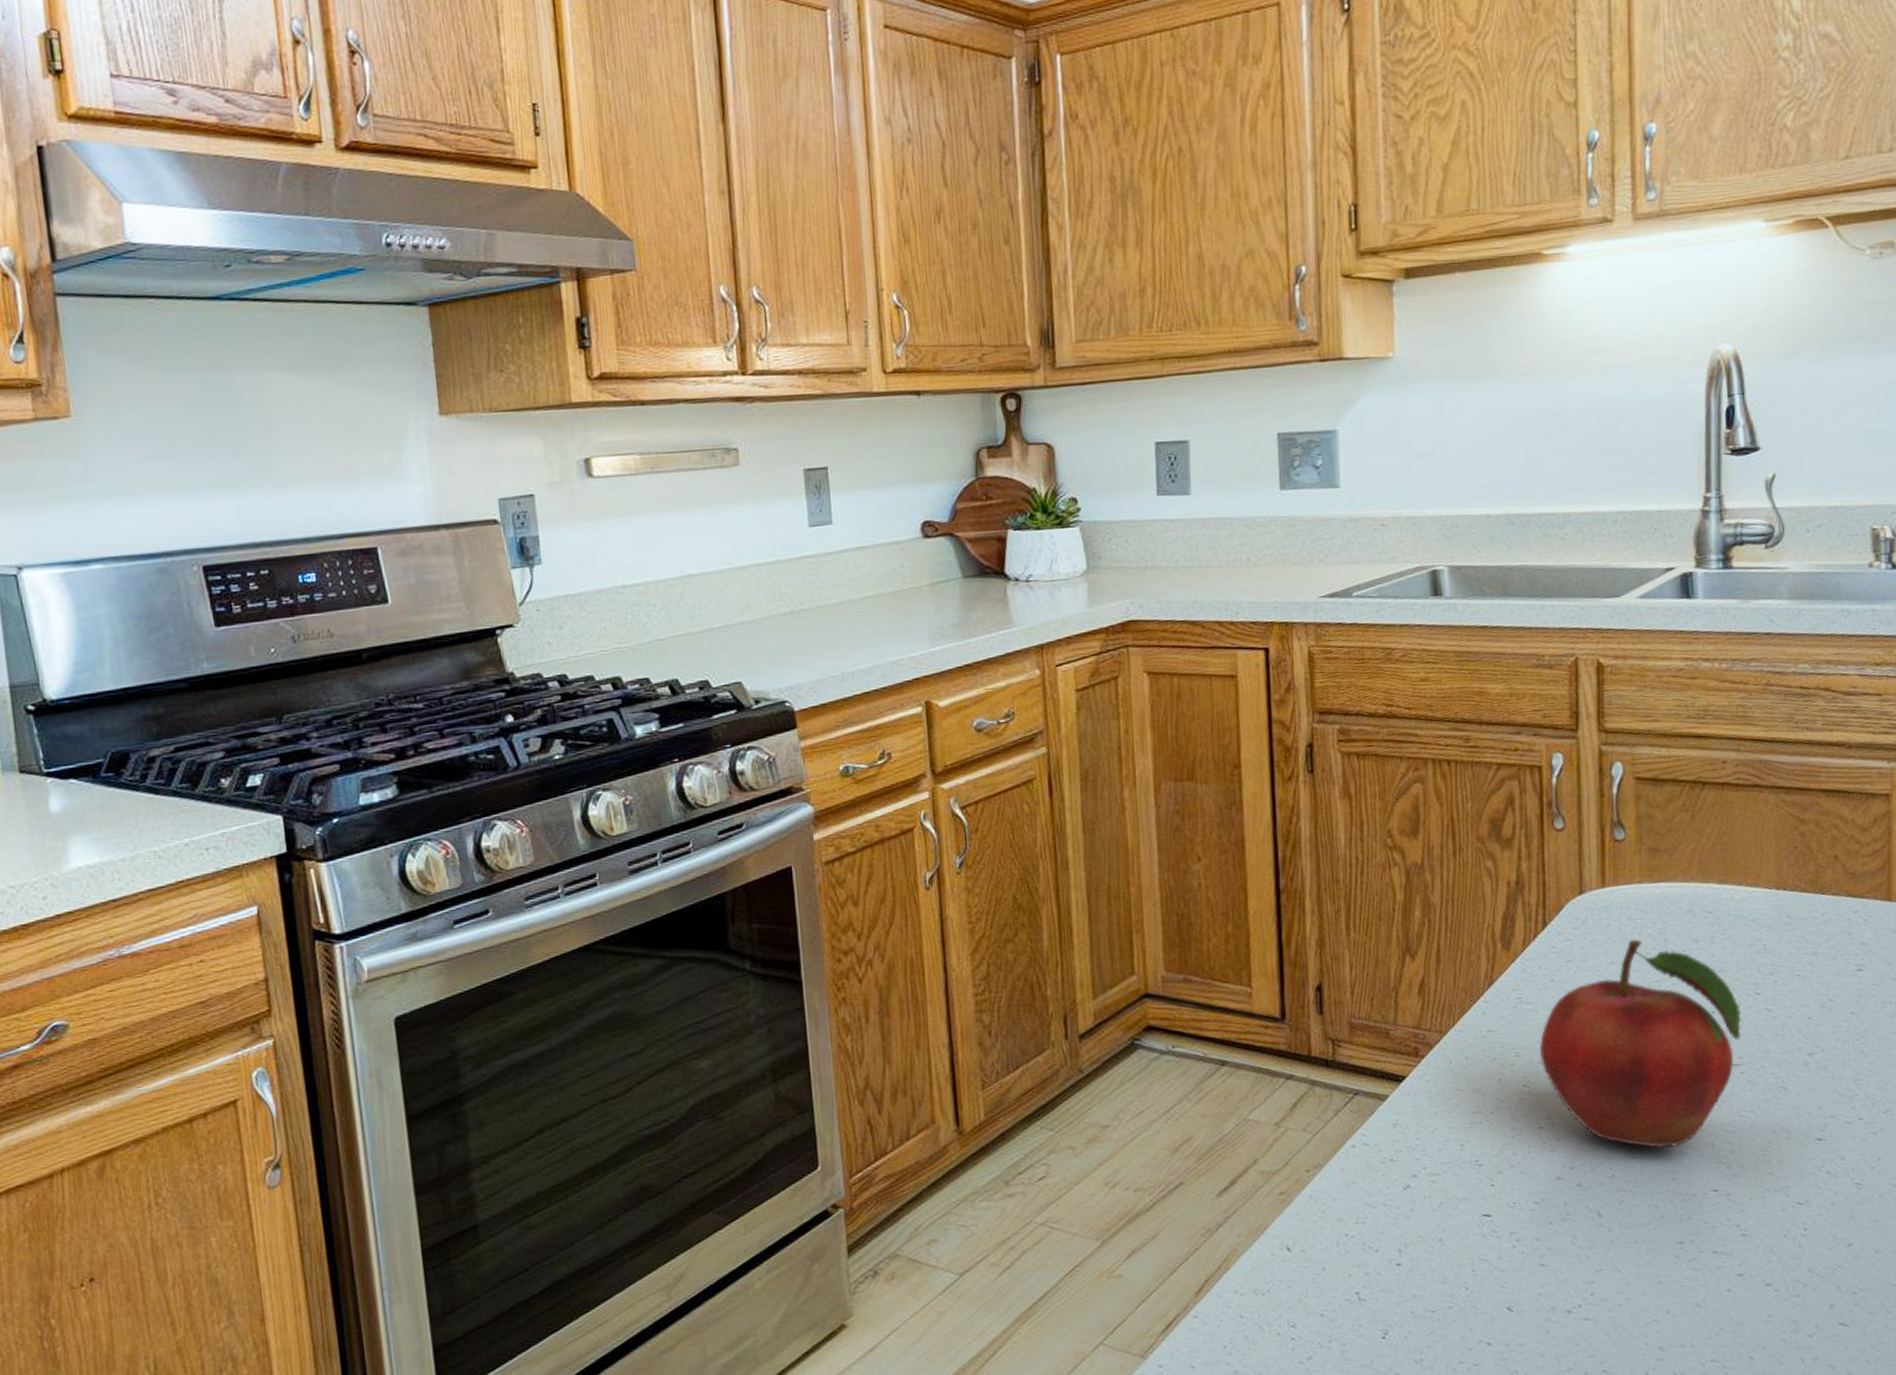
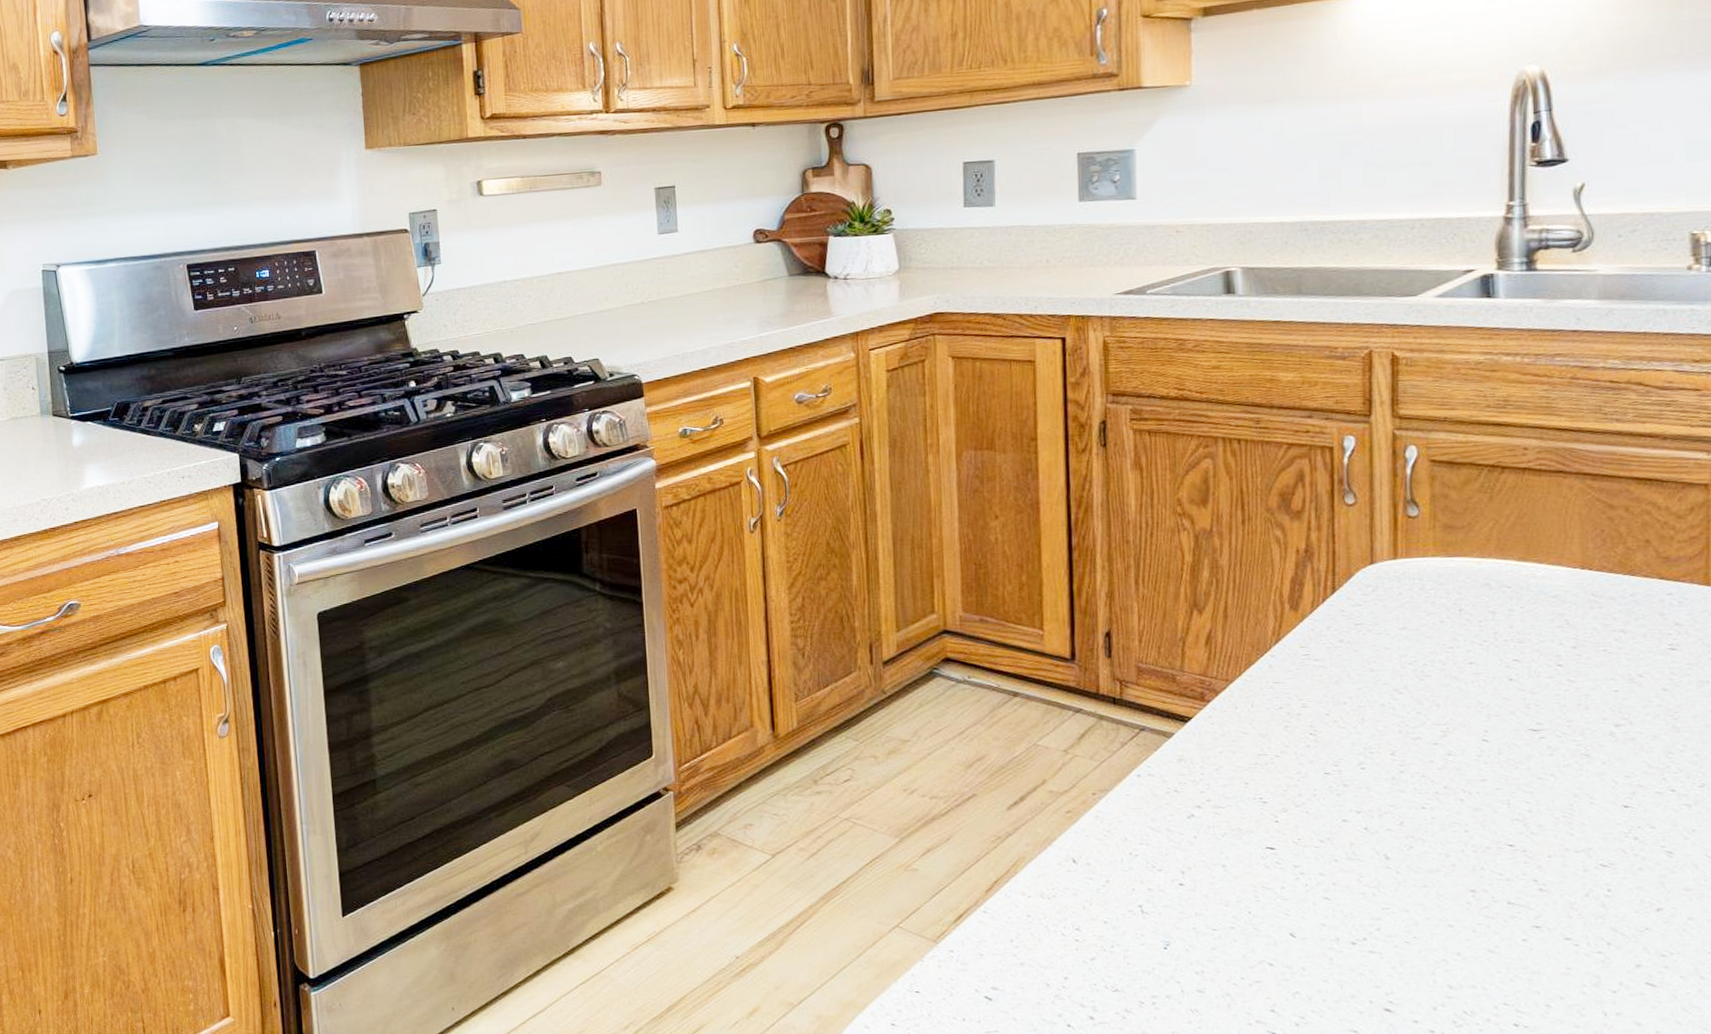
fruit: present [1540,939,1741,1148] -> none [1327,607,1541,802]

